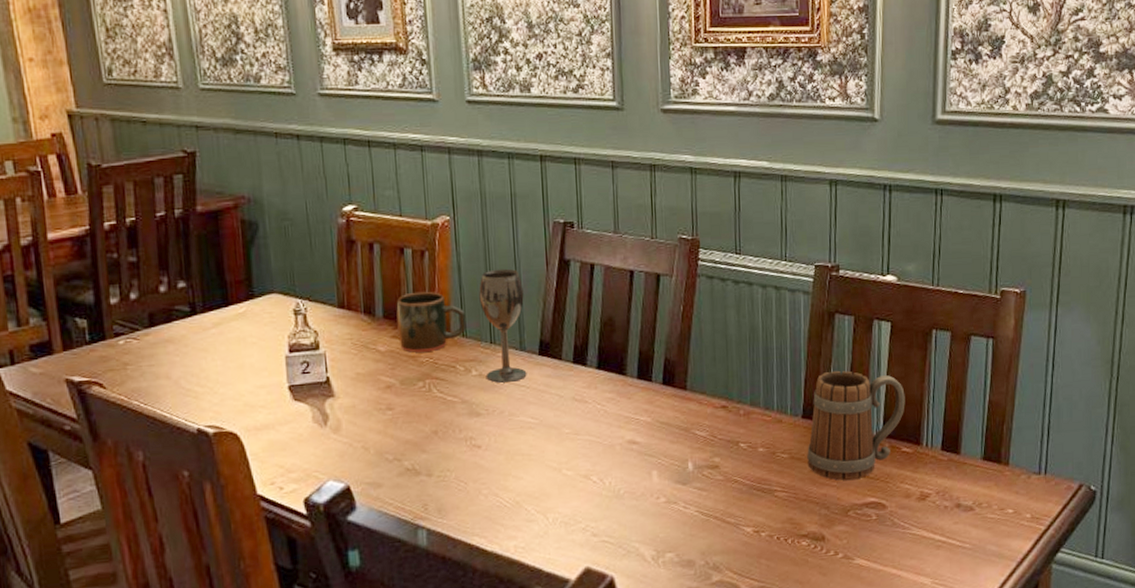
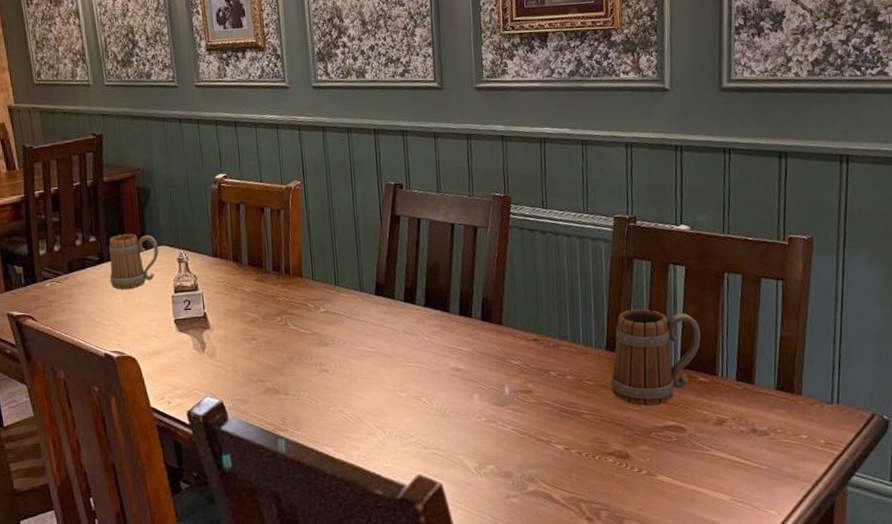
beer mug: none [203,278,269,348] -> present [108,234,159,289]
mug: present [396,291,467,353] -> none [258,242,315,293]
wine glass: present [479,268,527,383] -> none [325,223,366,318]

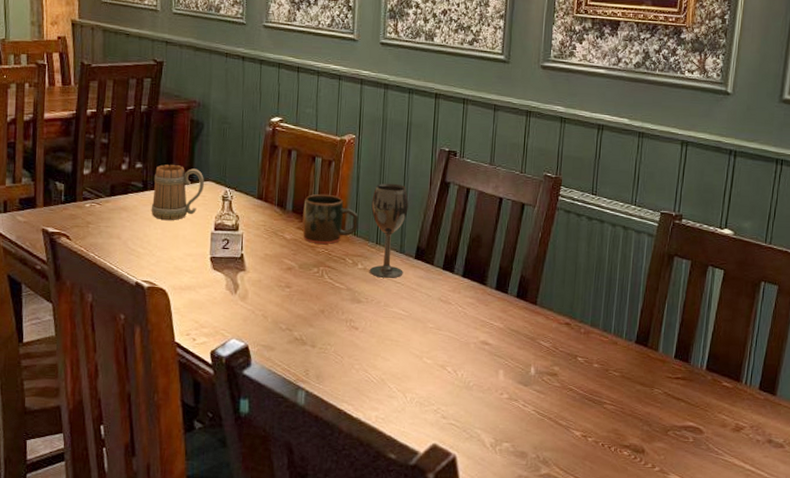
mug: none [258,242,315,293] -> present [302,193,359,244]
wine glass: none [325,223,366,318] -> present [369,183,409,278]
beer mug: present [611,308,701,406] -> none [636,306,731,404]

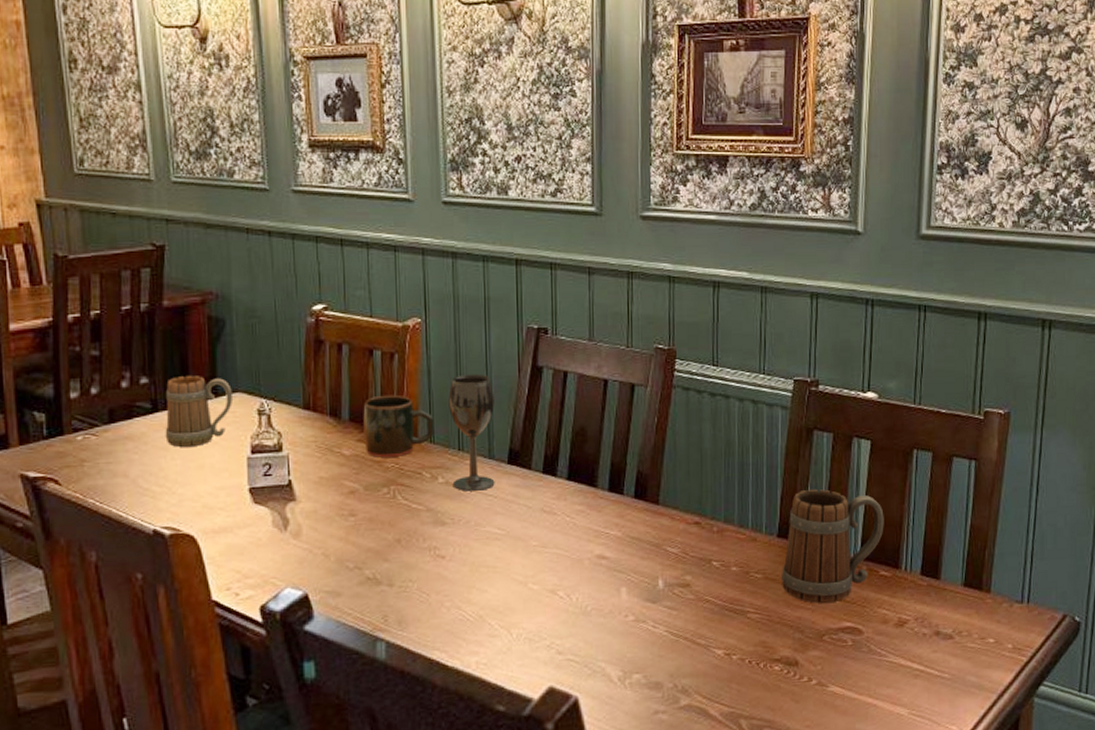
beer mug: none [636,306,731,404] -> present [782,488,884,603]

